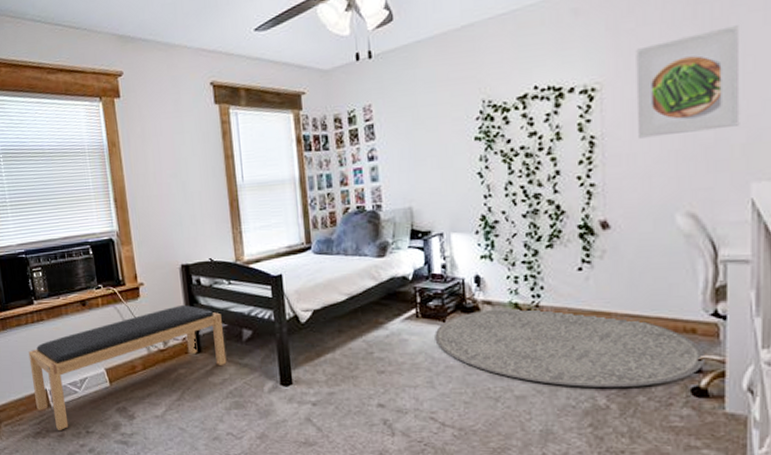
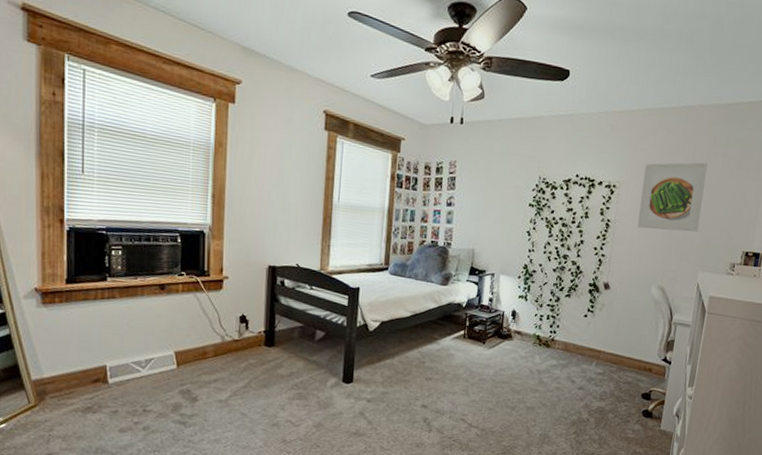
bench: present [28,305,227,431] -> none [91,302,299,408]
rug: present [435,307,706,387] -> none [475,338,655,407]

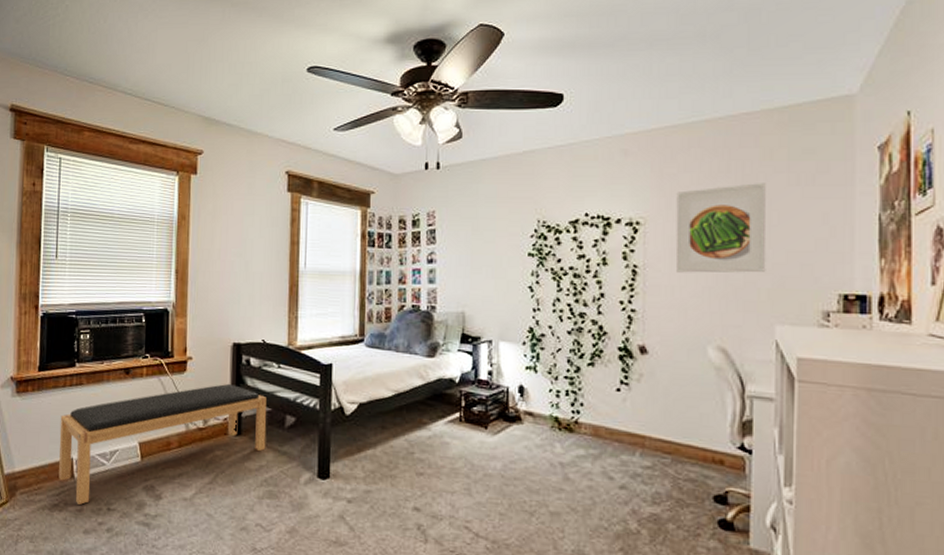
bench: none [91,302,299,408] -> present [59,384,267,506]

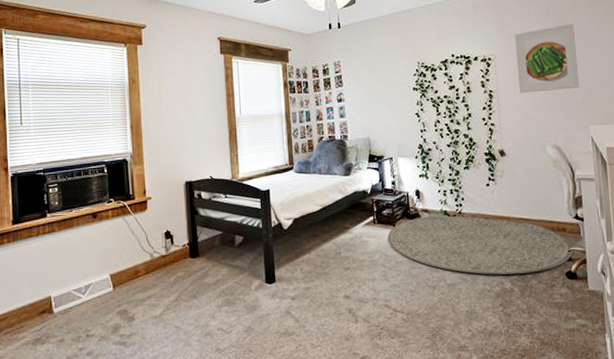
bench: present [59,384,267,506] -> none [36,216,221,337]
rug: none [476,420,733,514] -> present [387,214,574,275]

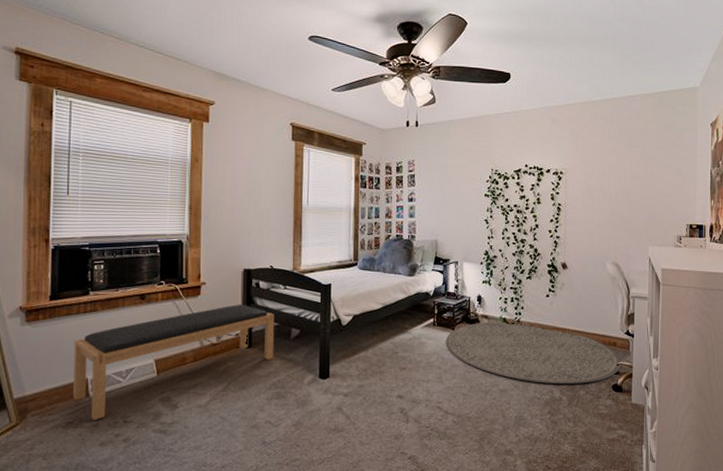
bench: none [36,216,221,337] -> present [73,305,275,421]
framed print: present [514,24,580,93] -> none [586,146,644,210]

